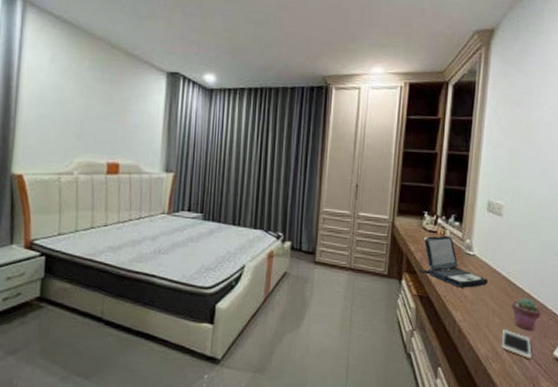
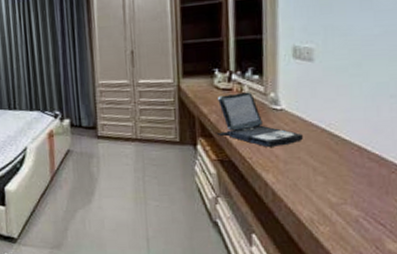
cell phone: present [501,330,532,359] -> none [327,188,371,219]
potted succulent: present [511,297,541,331] -> none [337,150,379,187]

